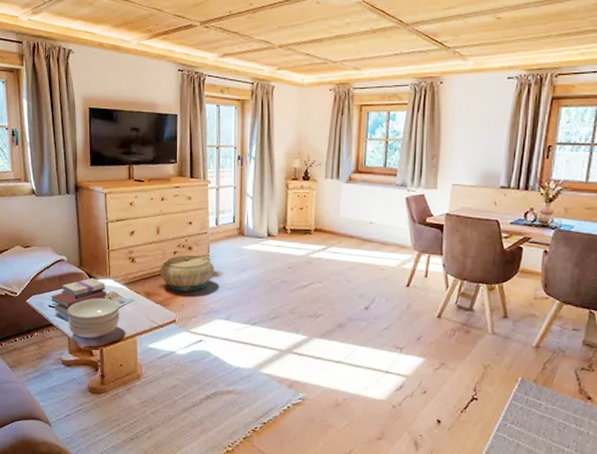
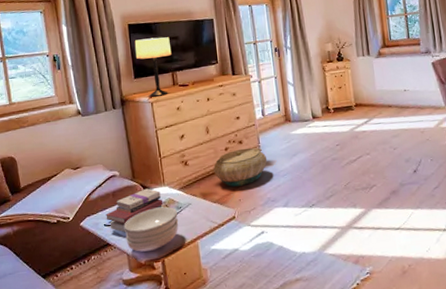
table lamp: none [93,125,131,189] -> present [134,37,172,98]

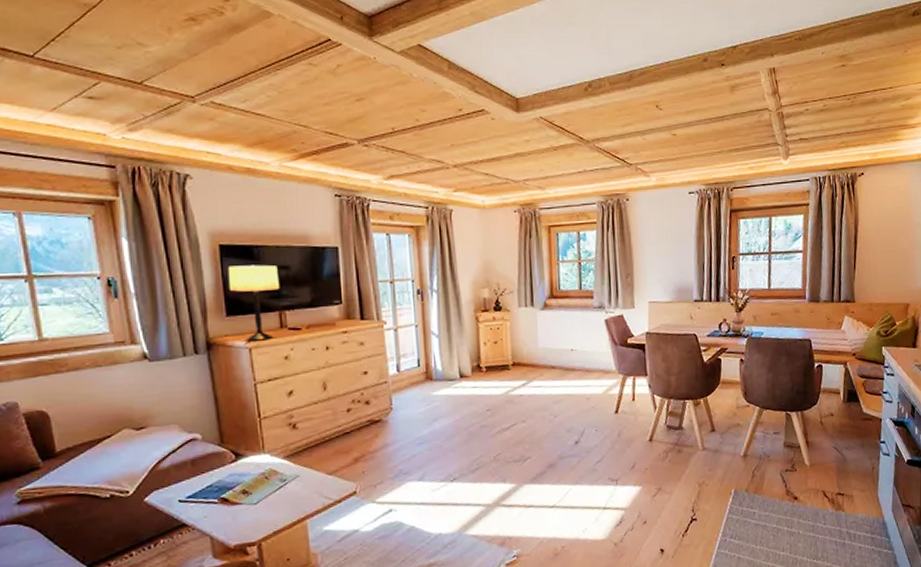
books: present [106,188,164,233] -> none [181,455,262,511]
bowl: present [124,206,179,252] -> none [206,478,282,534]
basket: present [213,147,268,187] -> none [331,409,401,456]

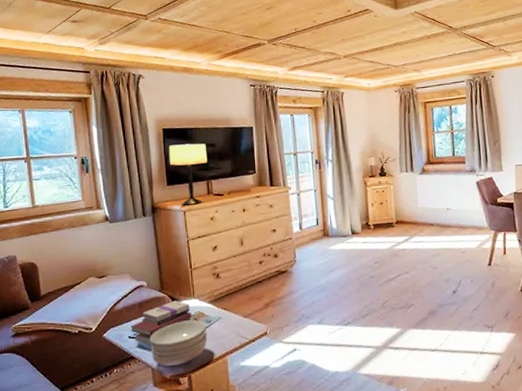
books: none [181,455,262,511] -> present [131,300,193,346]
bowl: none [206,478,282,534] -> present [149,320,208,366]

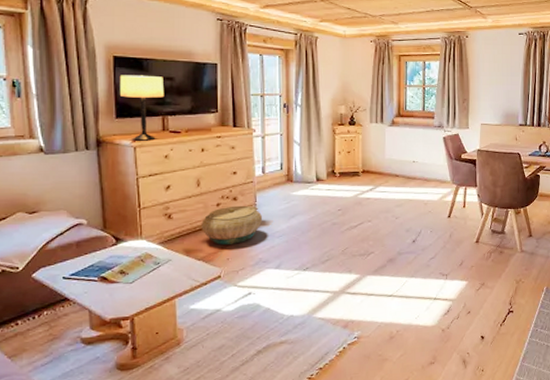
books: present [131,300,193,346] -> none [66,240,139,287]
bowl: present [149,320,208,366] -> none [87,261,155,309]
basket: none [247,262,303,302] -> present [201,205,263,245]

